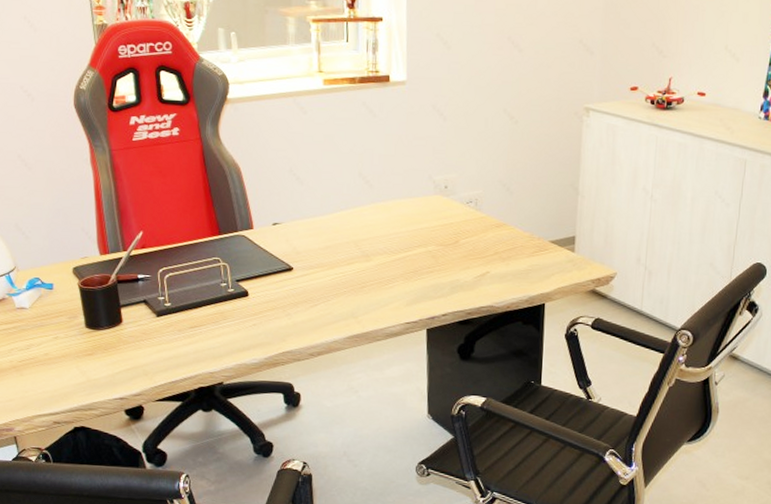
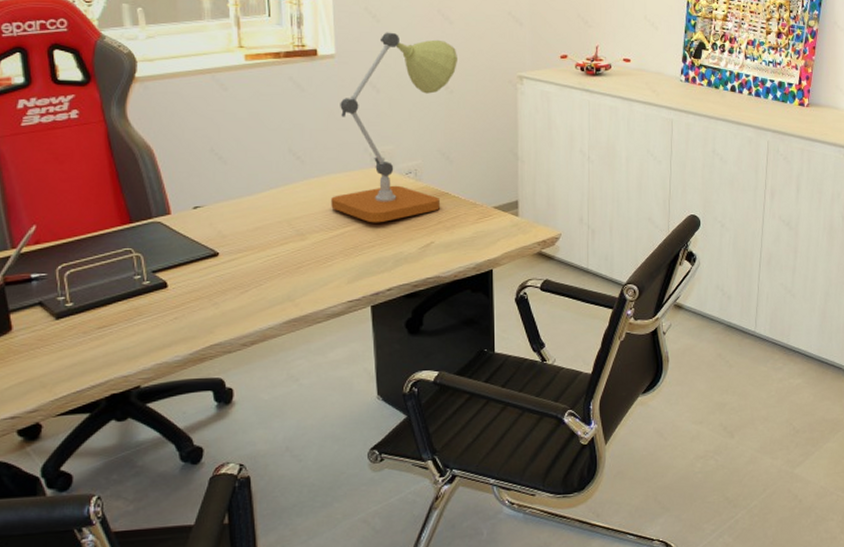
desk lamp: none [395,59,525,250] -> present [331,32,457,223]

